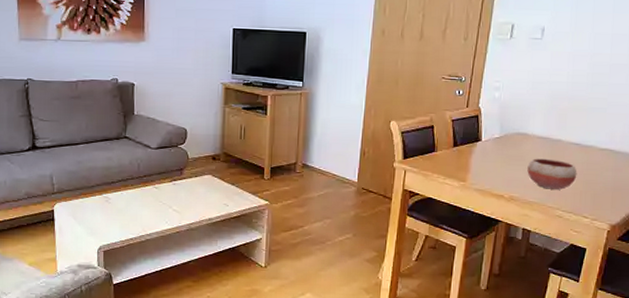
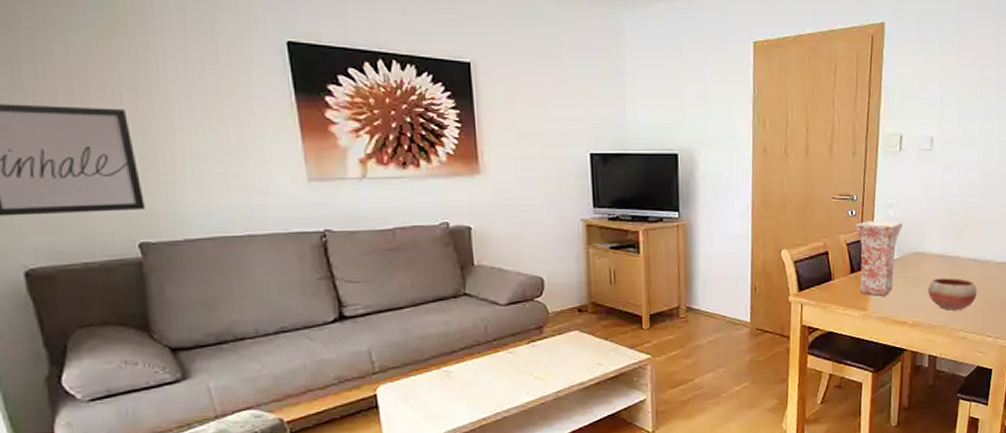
vase: none [461,100,507,170] -> present [856,220,903,296]

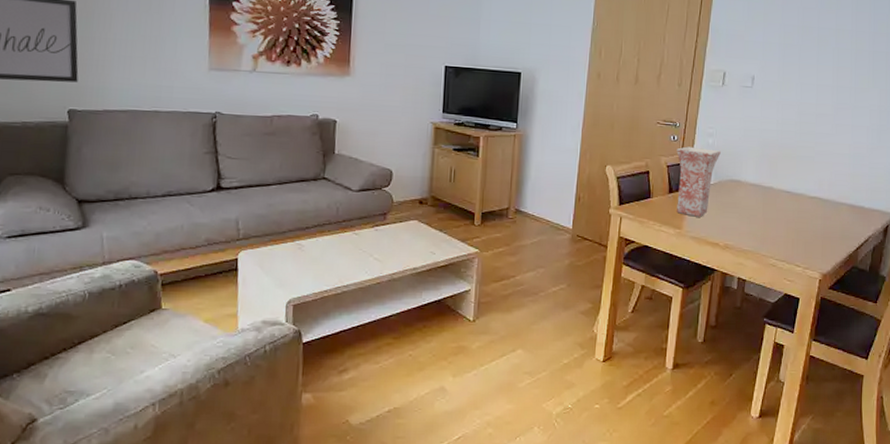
bowl: present [928,277,977,311] -> none [741,206,789,238]

